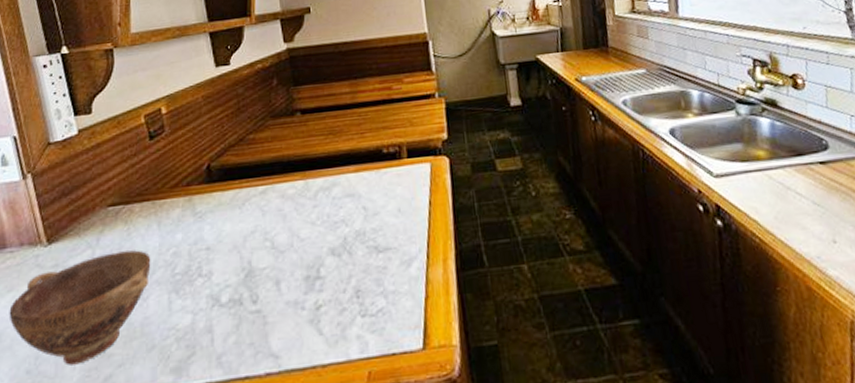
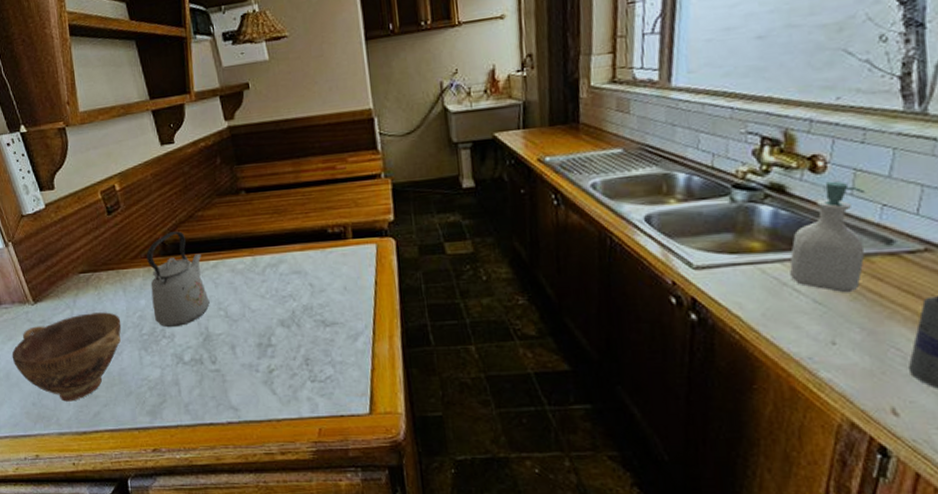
kettle: none [189,156,255,265] -> present [146,231,210,328]
soap bottle: none [788,95,846,195] -> present [789,180,866,293]

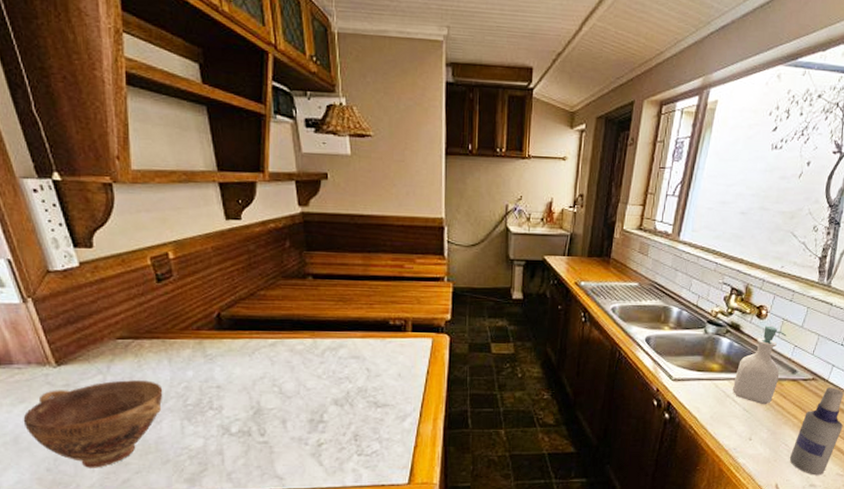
kettle: present [146,231,210,328] -> none [199,307,264,400]

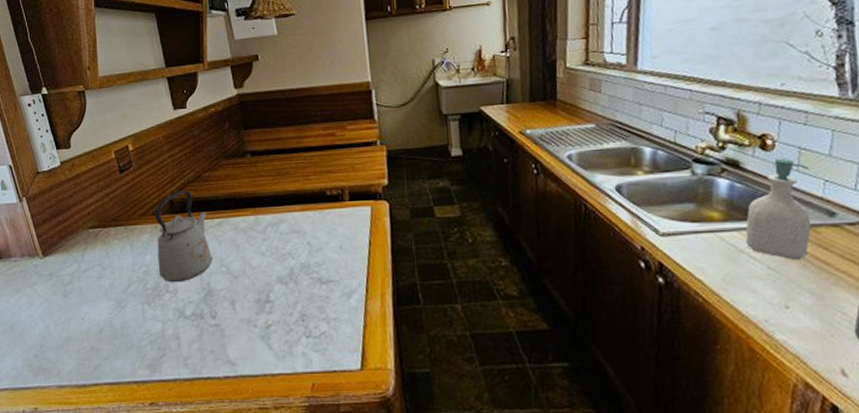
bowl: present [23,380,163,468] -> none [18,266,127,354]
kettle: none [199,307,264,400] -> present [154,190,213,283]

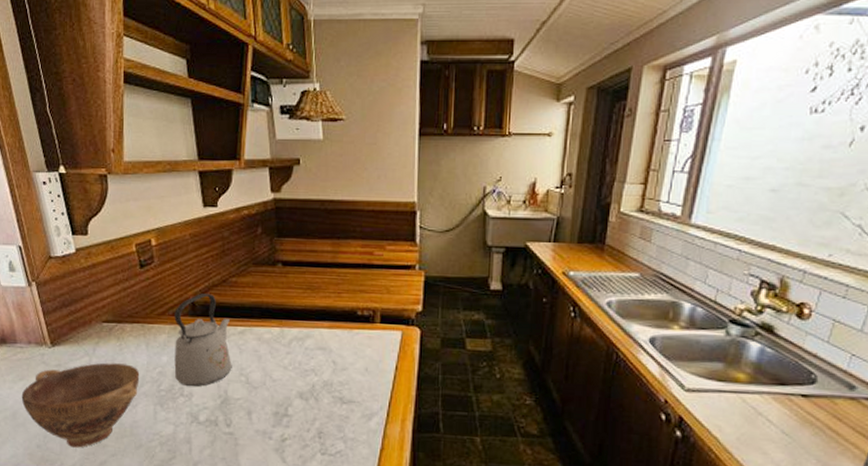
bowl: none [18,266,127,354] -> present [21,362,140,448]
soap bottle: present [745,158,811,261] -> none [766,327,840,428]

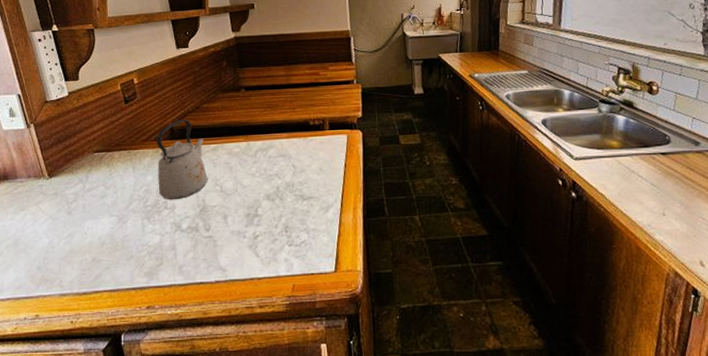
bowl: present [21,362,140,448] -> none [22,186,128,266]

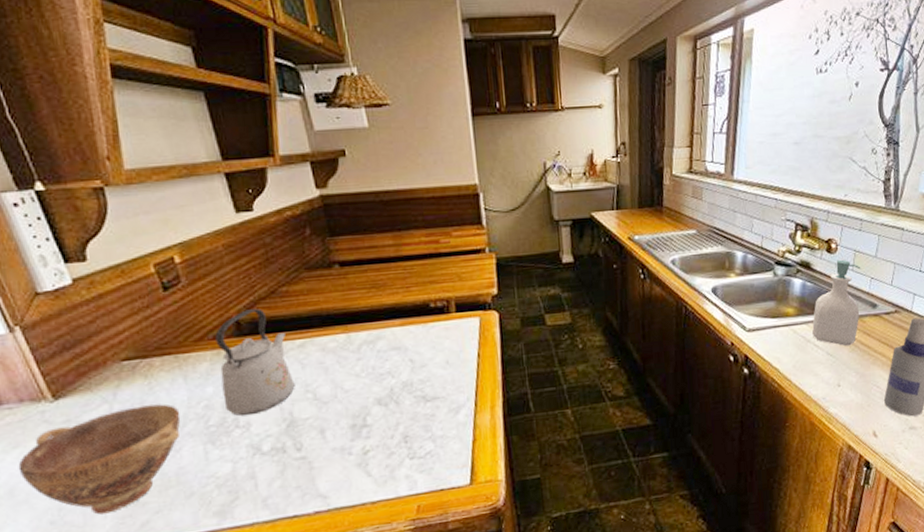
bowl: none [22,186,128,266] -> present [18,403,181,515]
soap bottle: none [636,100,683,179] -> present [812,259,861,347]

